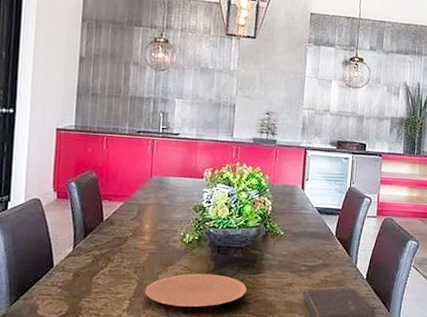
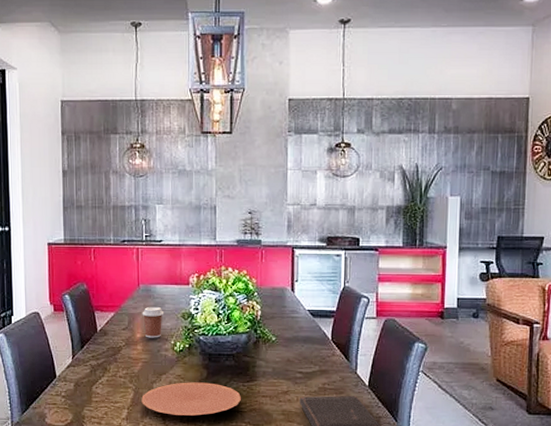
coffee cup: none [152,198,176,229] -> present [142,306,164,338]

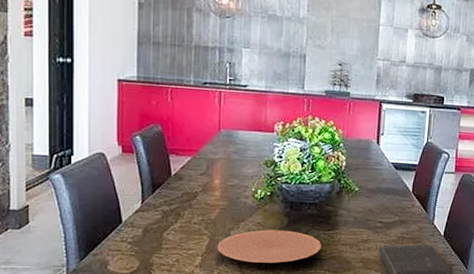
coffee cup: present [142,306,164,338] -> none [222,152,246,185]

